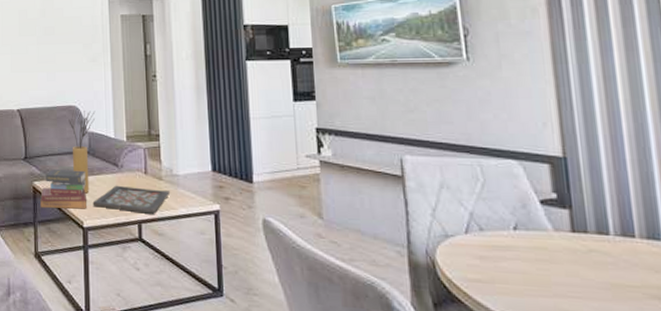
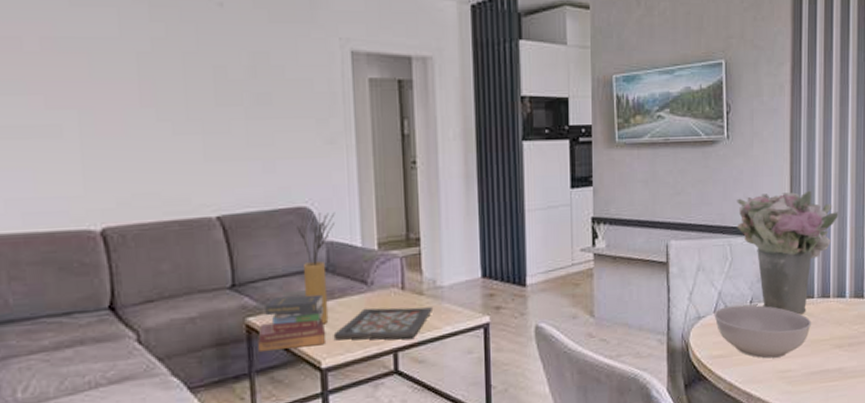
bowl: none [465,229,609,296] -> present [714,304,811,358]
flower bouquet: none [485,115,636,252] -> present [737,190,838,315]

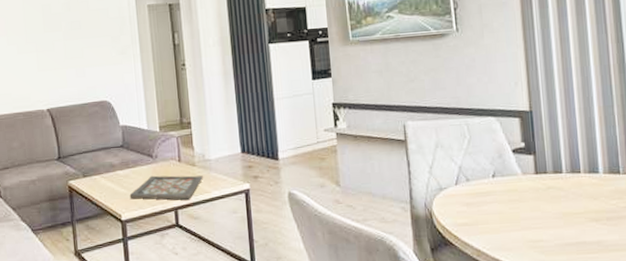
books: present [258,294,325,353] -> none [77,164,124,207]
vase: present [297,212,336,324] -> none [101,104,128,187]
bowl: present [714,304,811,358] -> none [455,178,561,228]
flower bouquet: present [737,190,838,315] -> none [471,73,583,188]

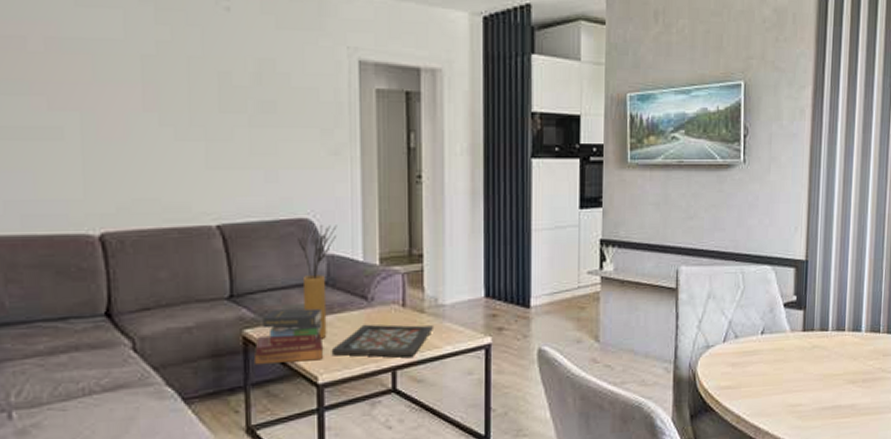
books: none [77,164,124,207] -> present [254,308,323,366]
vase: none [101,104,128,187] -> present [298,224,337,339]

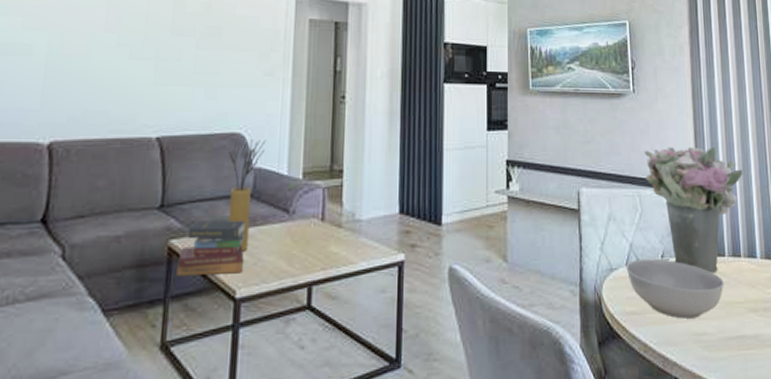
decorative tray: present [331,324,435,358] -> none [251,237,351,273]
bowl: none [723,335,824,392] -> present [626,259,724,319]
flower bouquet: none [750,219,857,347] -> present [644,146,743,273]

